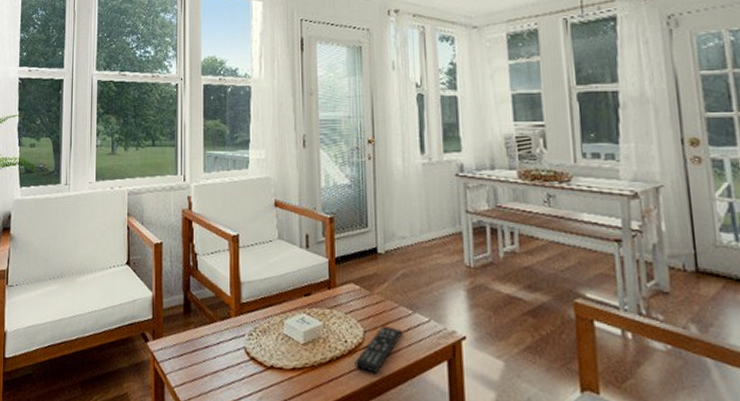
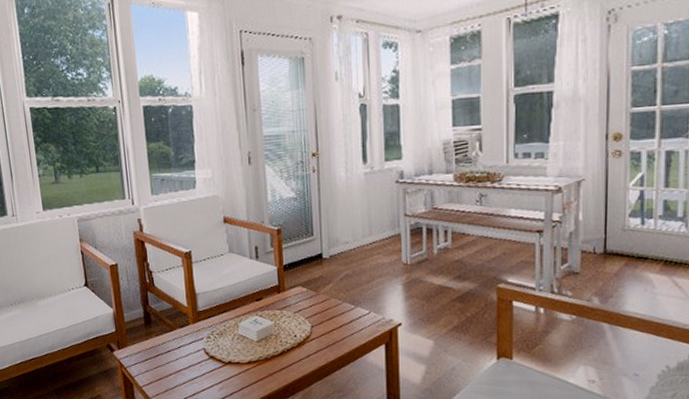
remote control: present [355,326,403,373] -> none [304,320,346,359]

